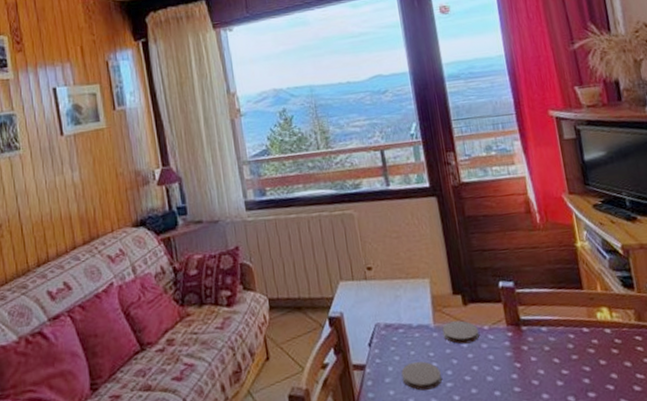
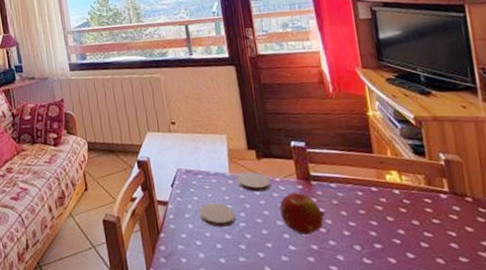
fruit: none [488,340,538,391] -> present [279,192,326,235]

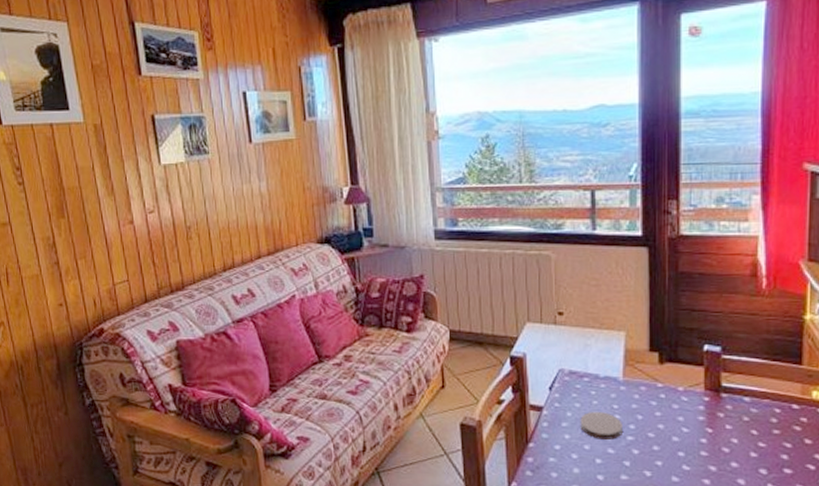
coaster: present [237,172,271,192] -> none [631,378,671,402]
fruit: present [279,192,326,235] -> none [677,405,732,455]

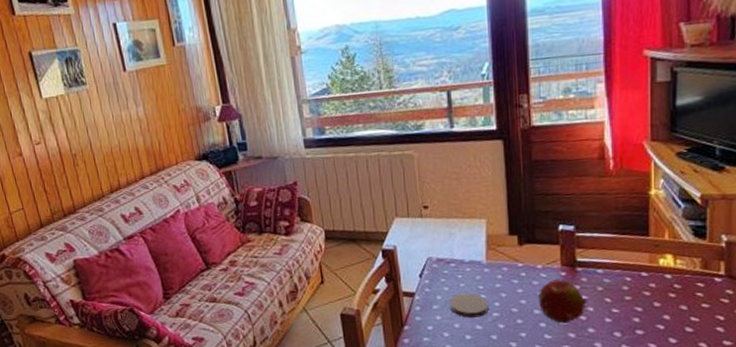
fruit: none [677,405,732,455] -> present [537,279,588,324]

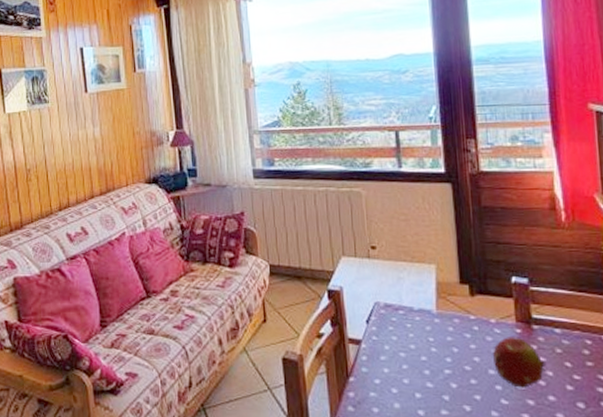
coaster: present [449,292,488,318] -> none [398,344,440,373]

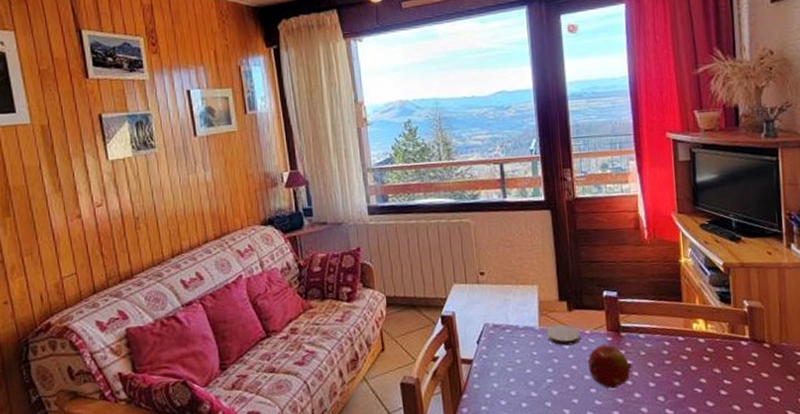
coaster: none [445,310,484,334] -> present [546,324,581,346]

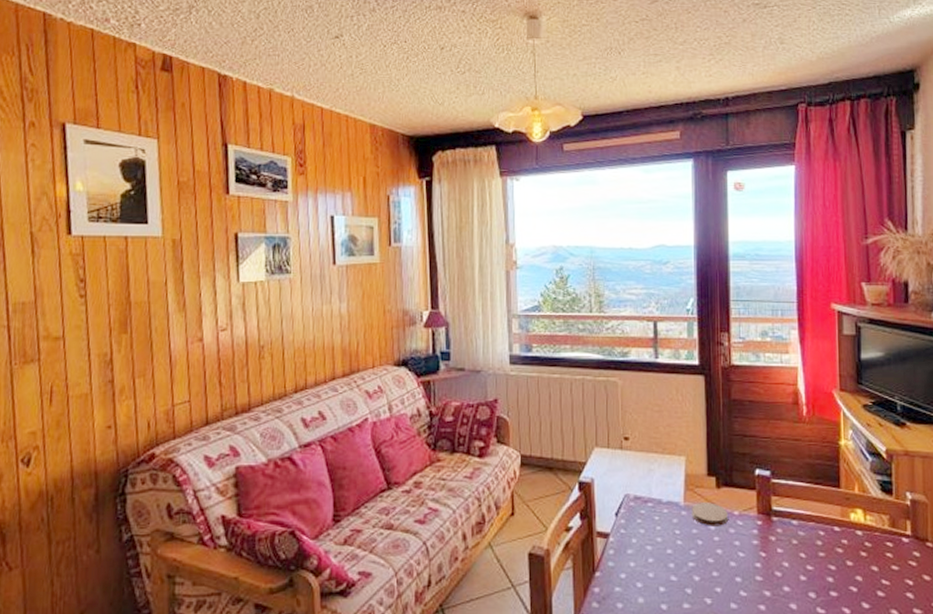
fruit: present [587,344,633,389] -> none [734,529,783,579]

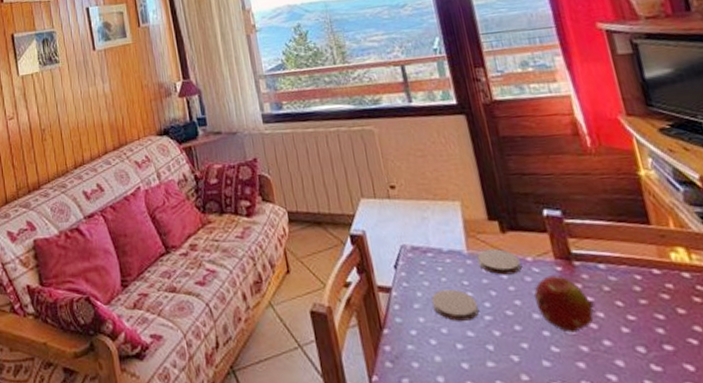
coaster: none [645,537,684,566] -> present [431,289,479,321]
fruit: none [734,529,783,579] -> present [534,275,596,333]

